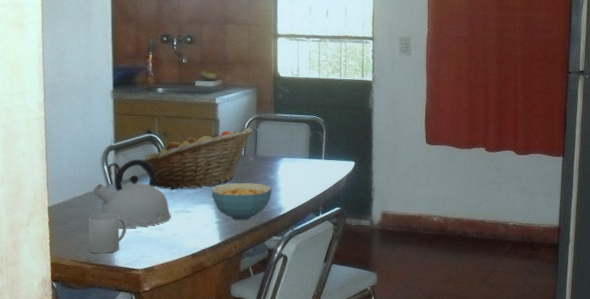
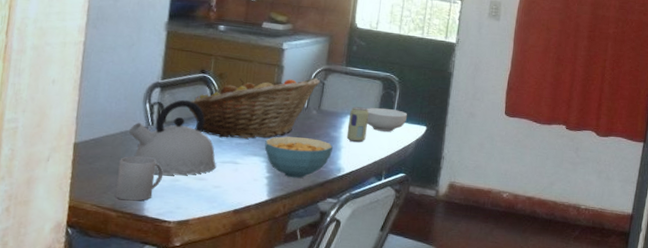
beverage can: none [283,150,301,183] -> present [346,106,370,143]
cereal bowl: none [298,148,335,170] -> present [366,107,407,132]

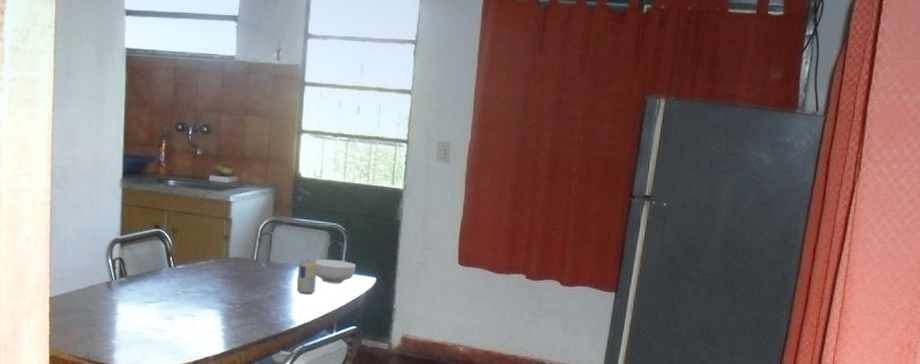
mug: present [115,156,164,201] -> none [88,309,129,352]
kettle: present [128,99,216,176] -> none [95,254,175,328]
fruit basket: present [187,77,320,139] -> none [145,230,267,292]
cereal bowl: present [264,136,333,178] -> none [218,289,283,331]

